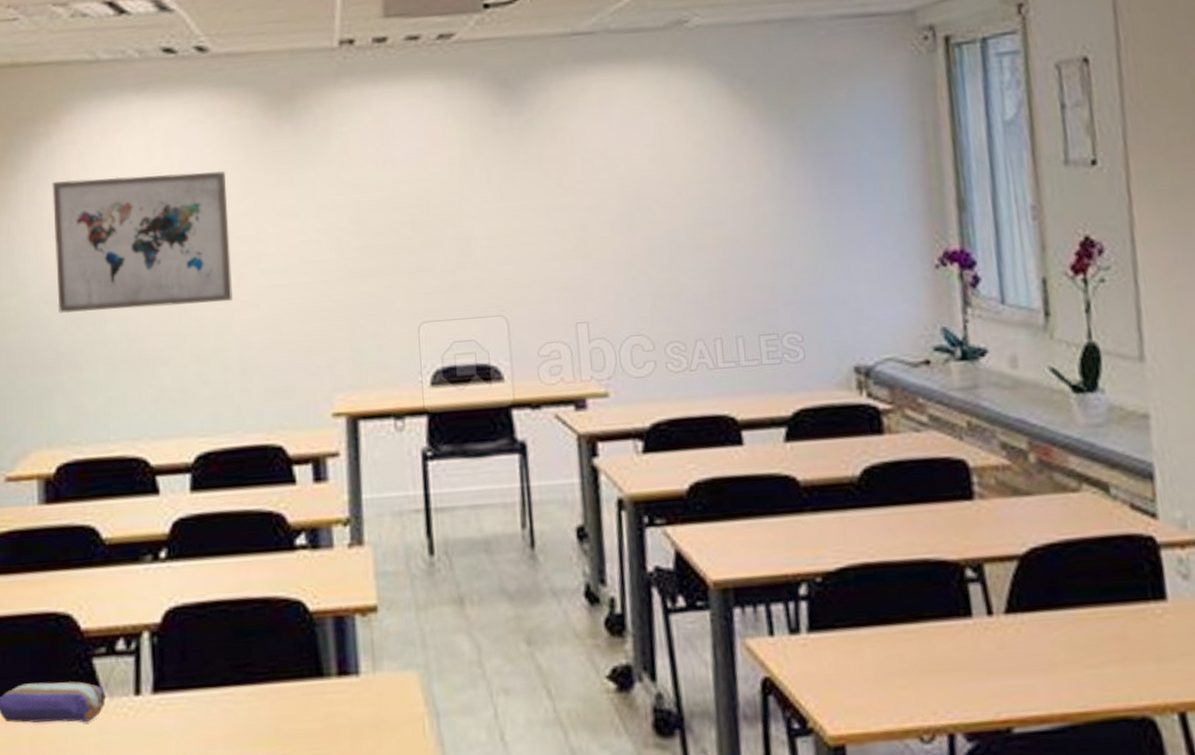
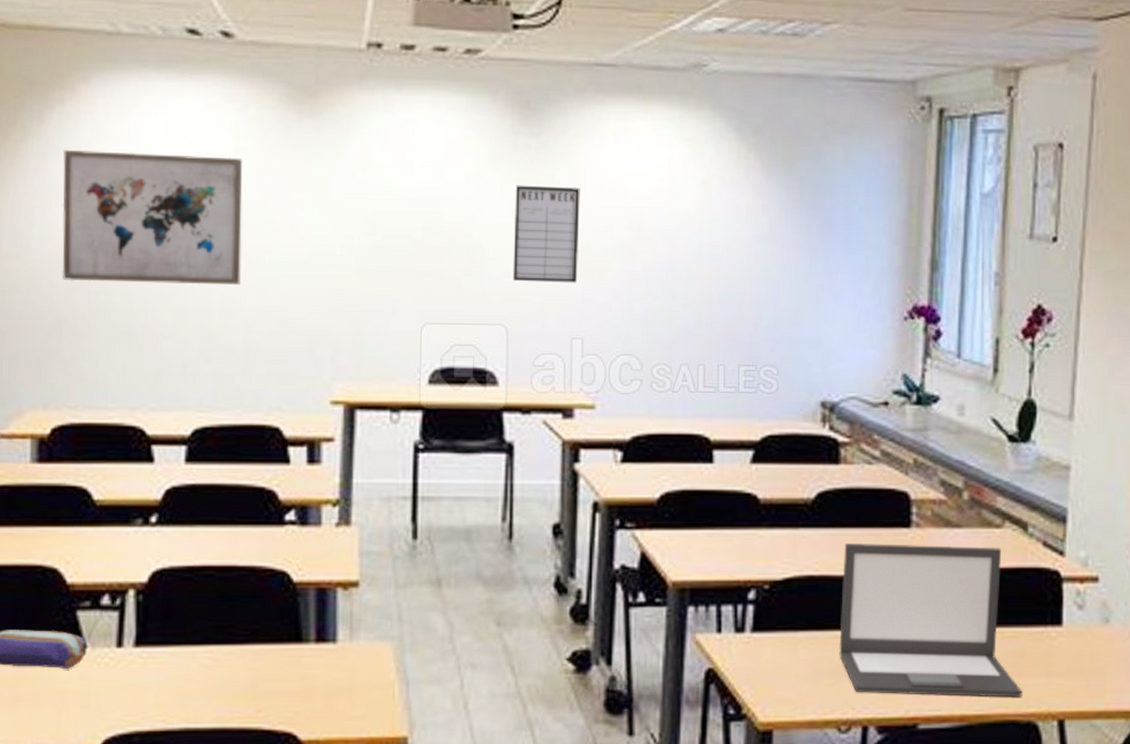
writing board: none [502,163,576,268] -> present [512,185,580,283]
laptop: none [901,514,1132,695] -> present [839,542,1022,698]

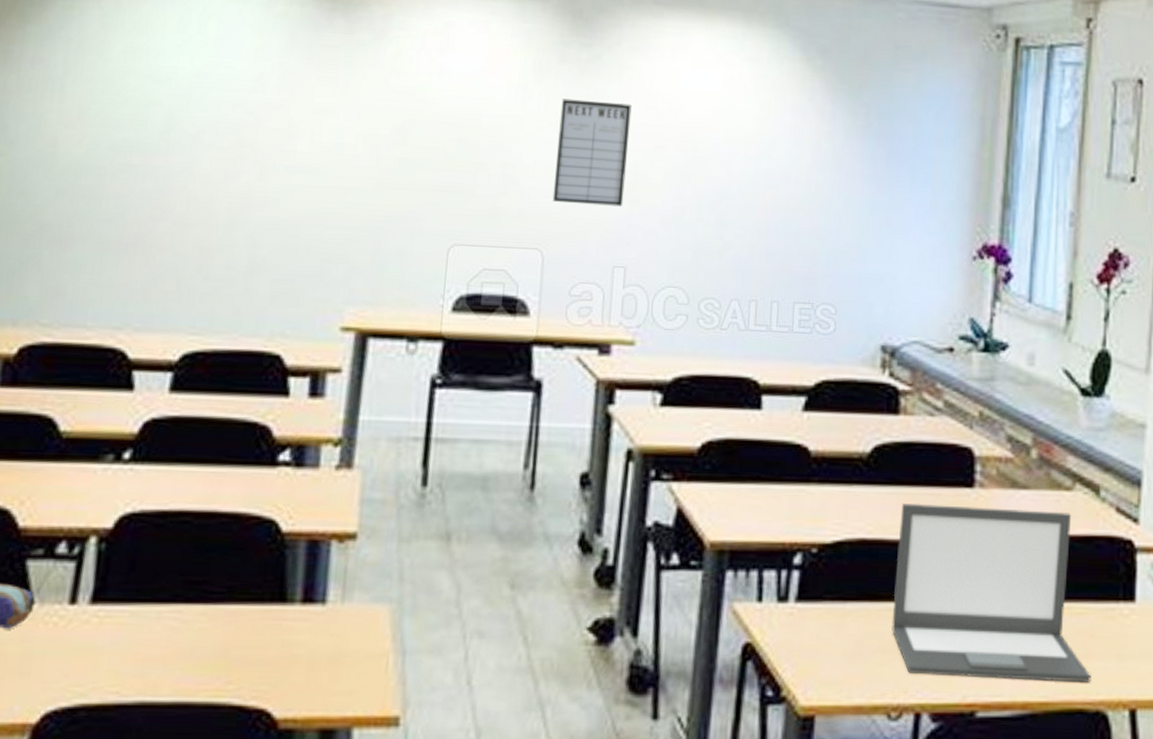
wall art: present [62,149,243,286] -> none [49,39,264,196]

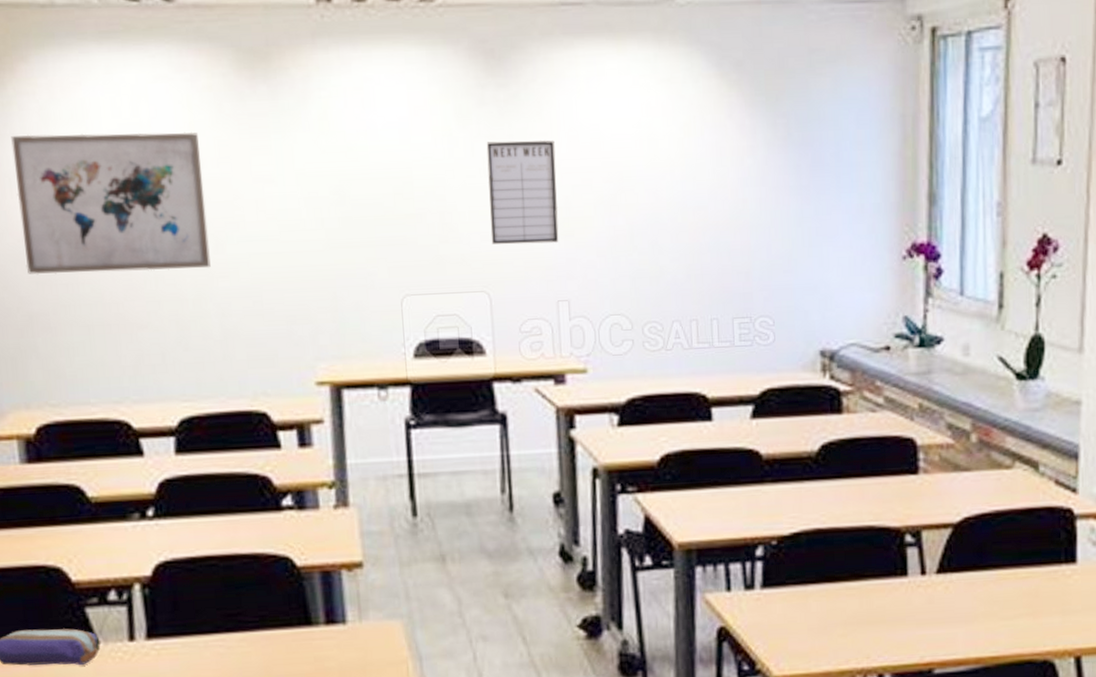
wall art: none [49,39,264,196] -> present [11,131,211,275]
laptop: present [892,503,1091,683] -> none [850,488,1038,642]

